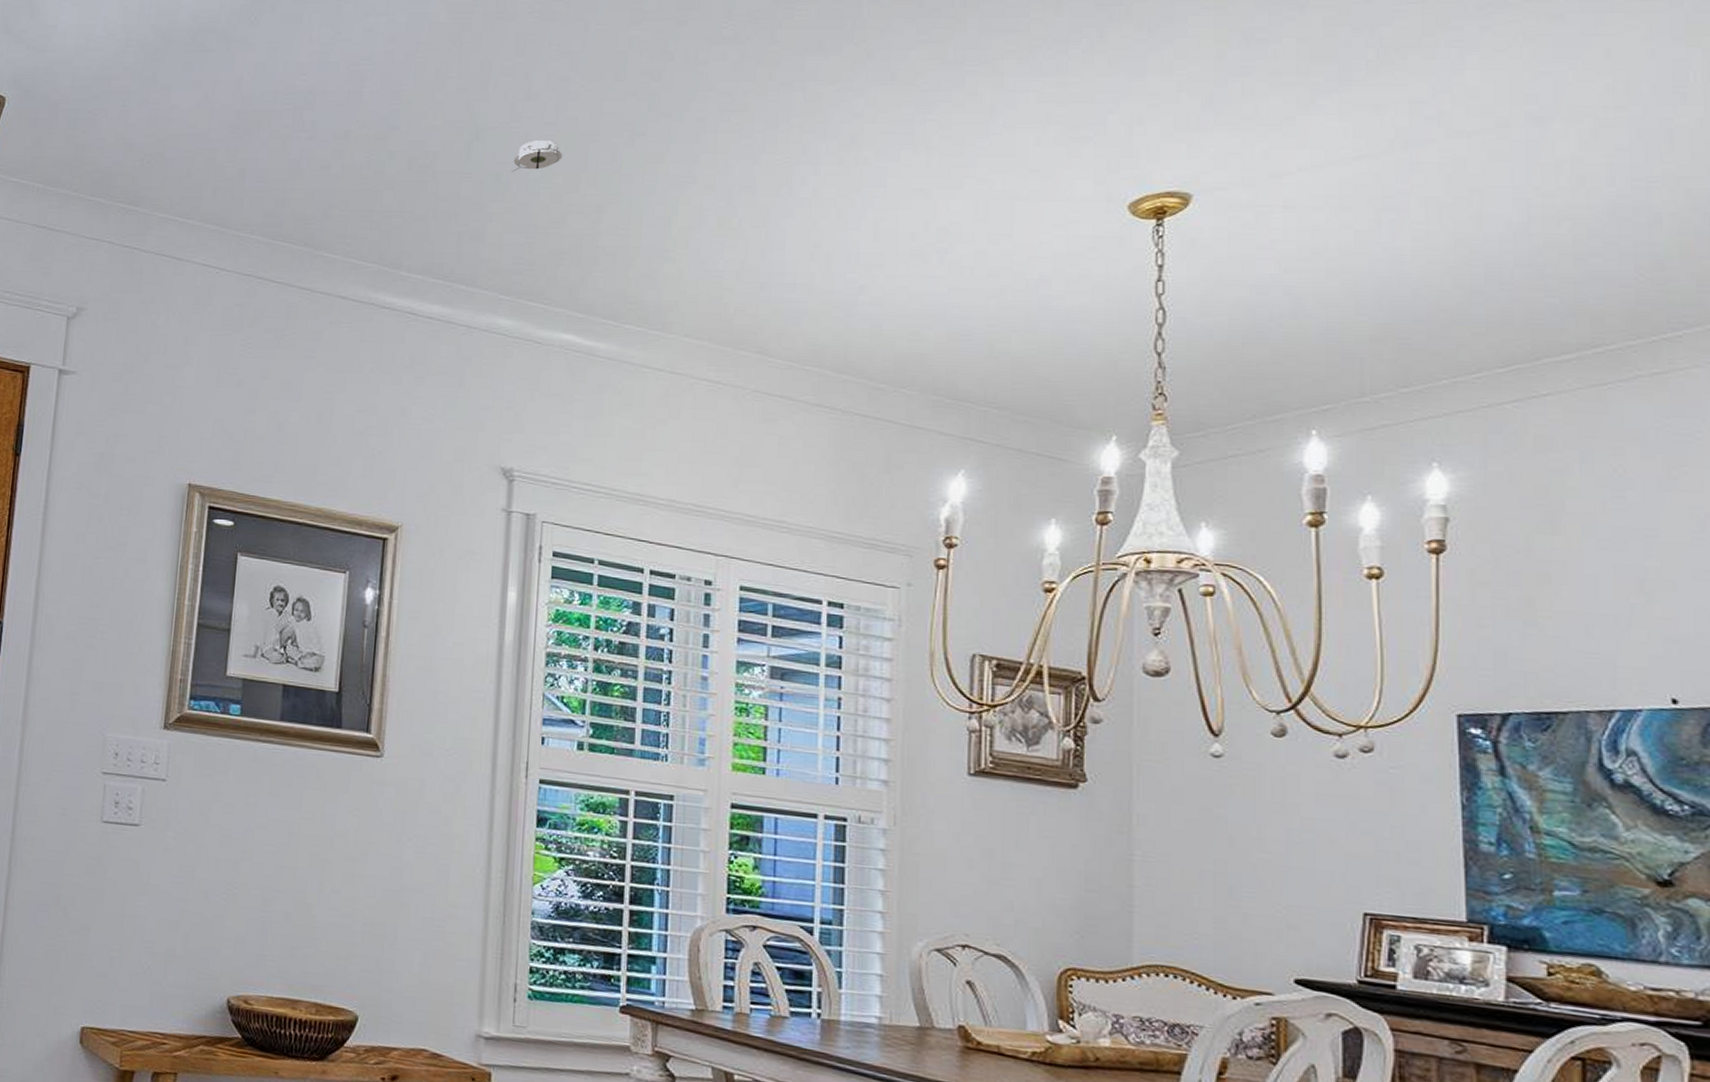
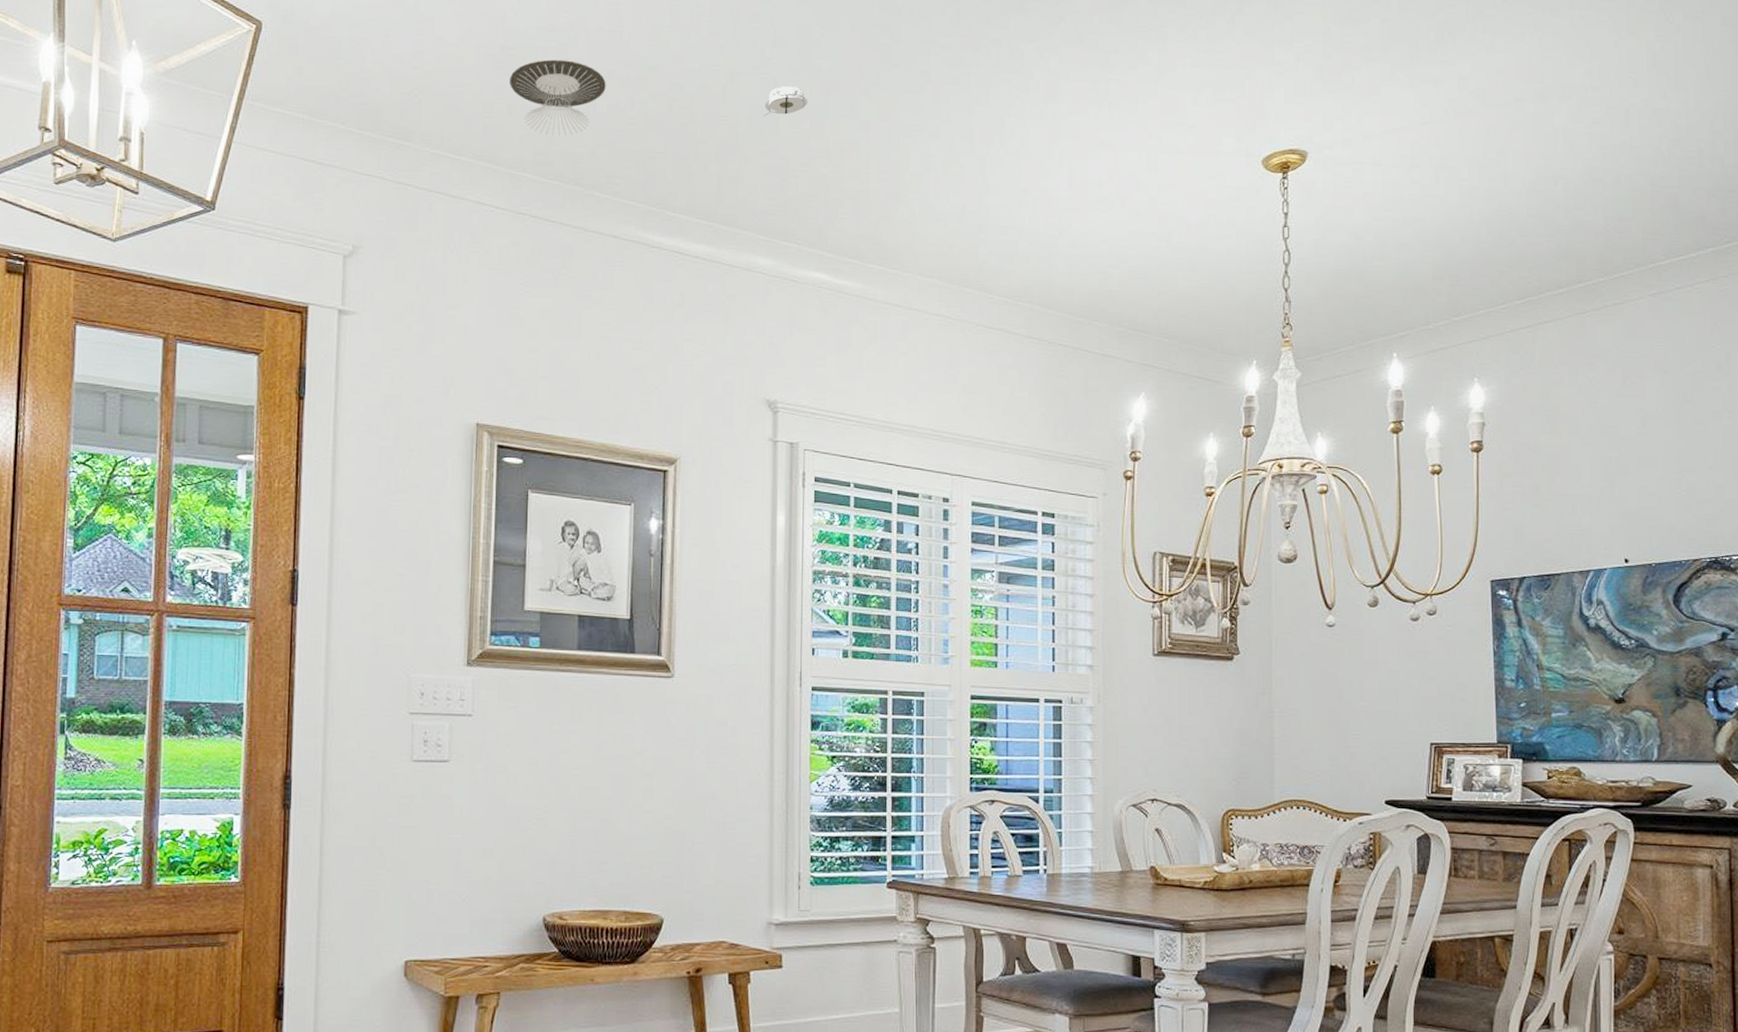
recessed light: none [242,122,342,197] -> present [510,59,606,136]

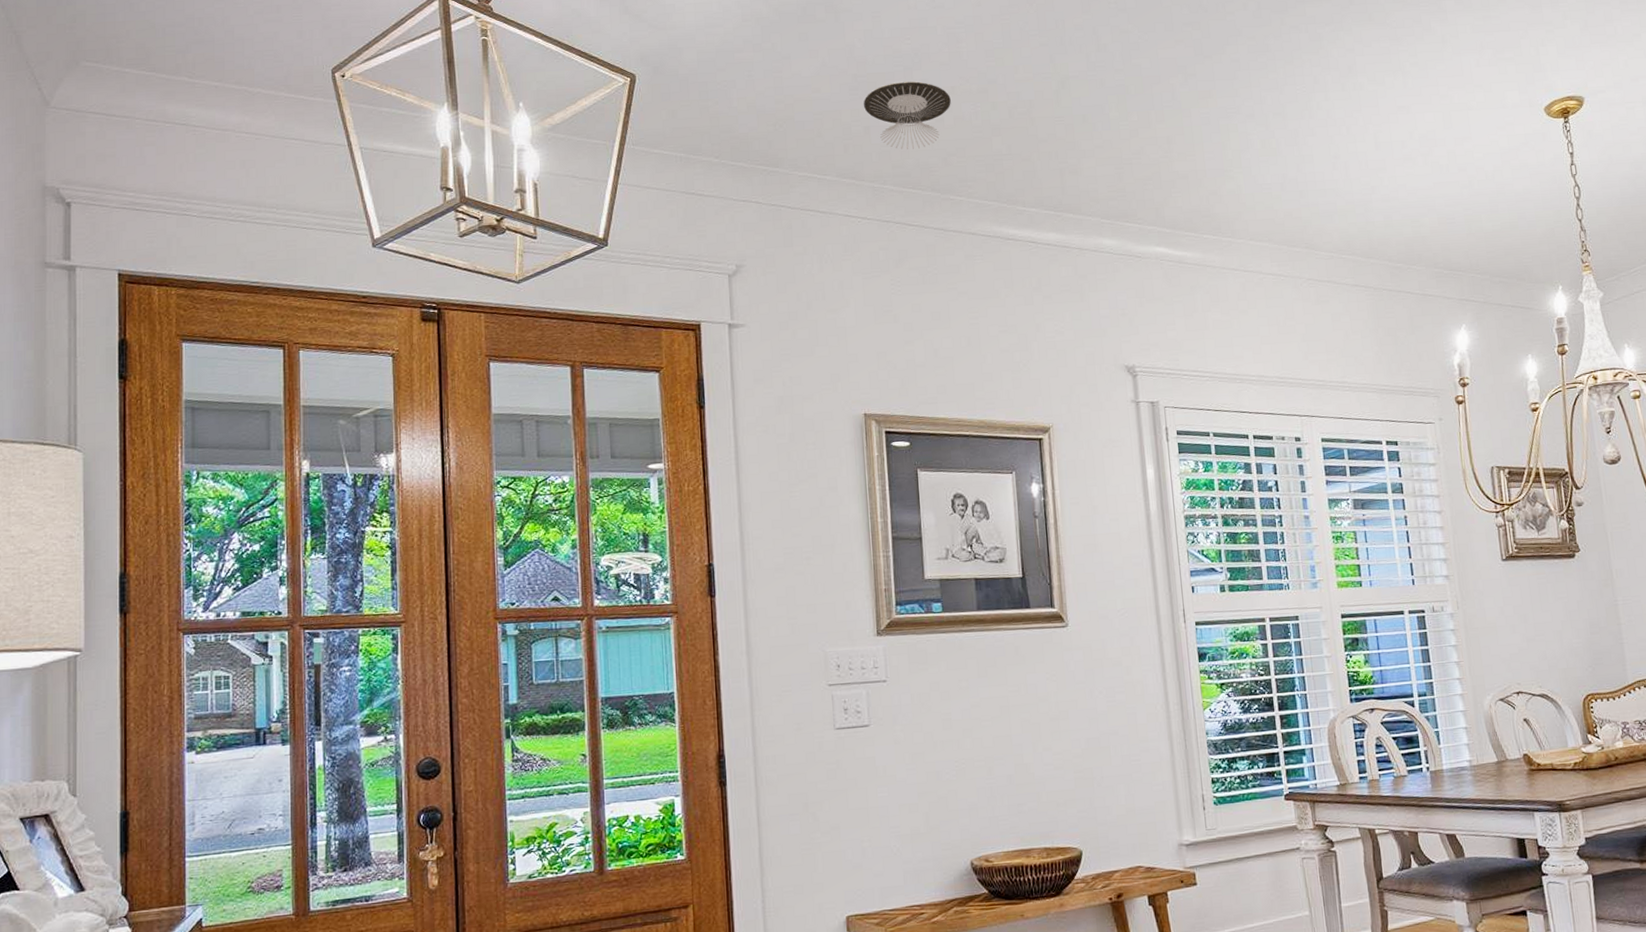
smoke detector: present [763,86,808,116] -> none [1094,85,1134,114]

